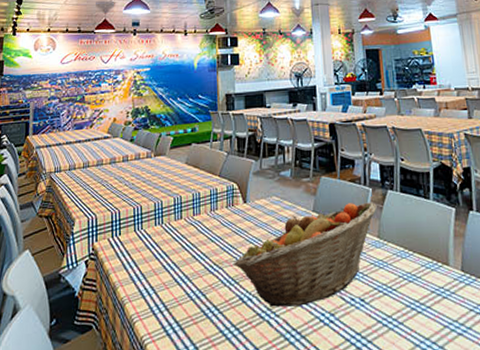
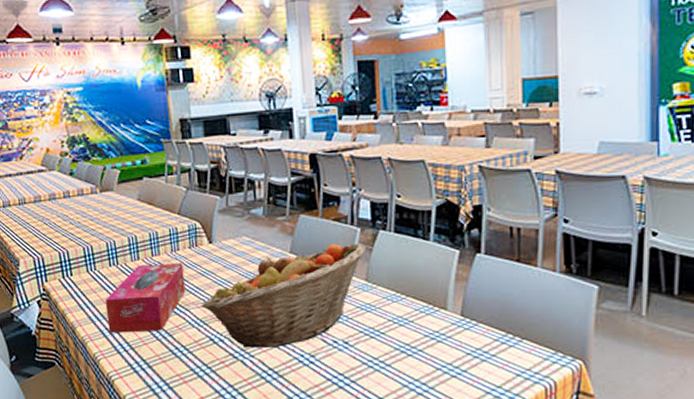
tissue box: none [147,222,221,294] -> present [105,263,186,334]

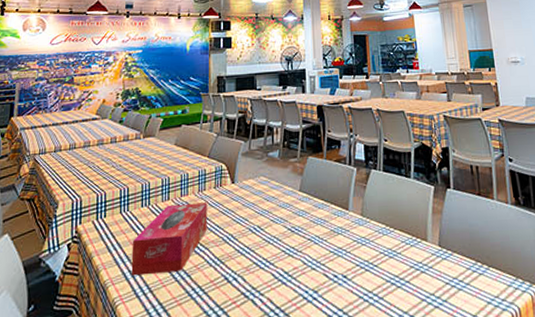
fruit basket: present [201,243,366,348] -> none [220,181,361,286]

